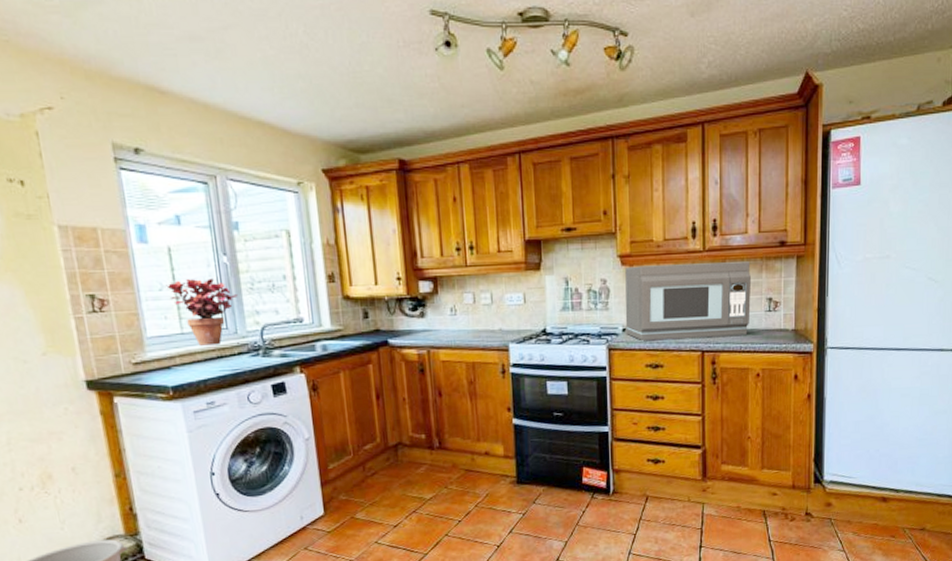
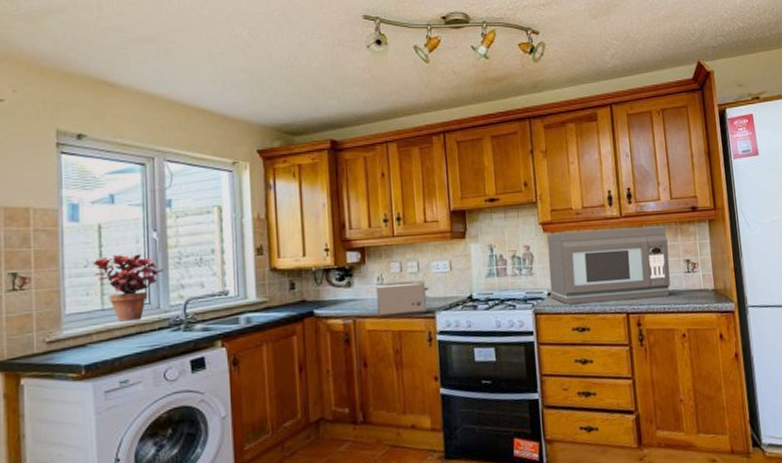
toaster: none [449,312,503,350] -> present [376,280,429,319]

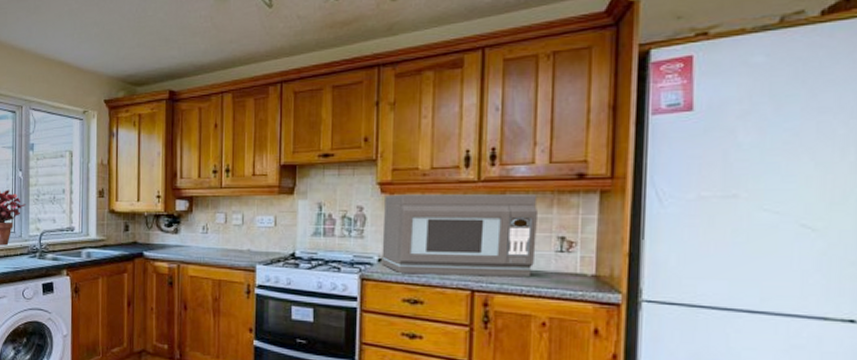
toaster: present [376,280,429,319] -> none [200,232,252,268]

